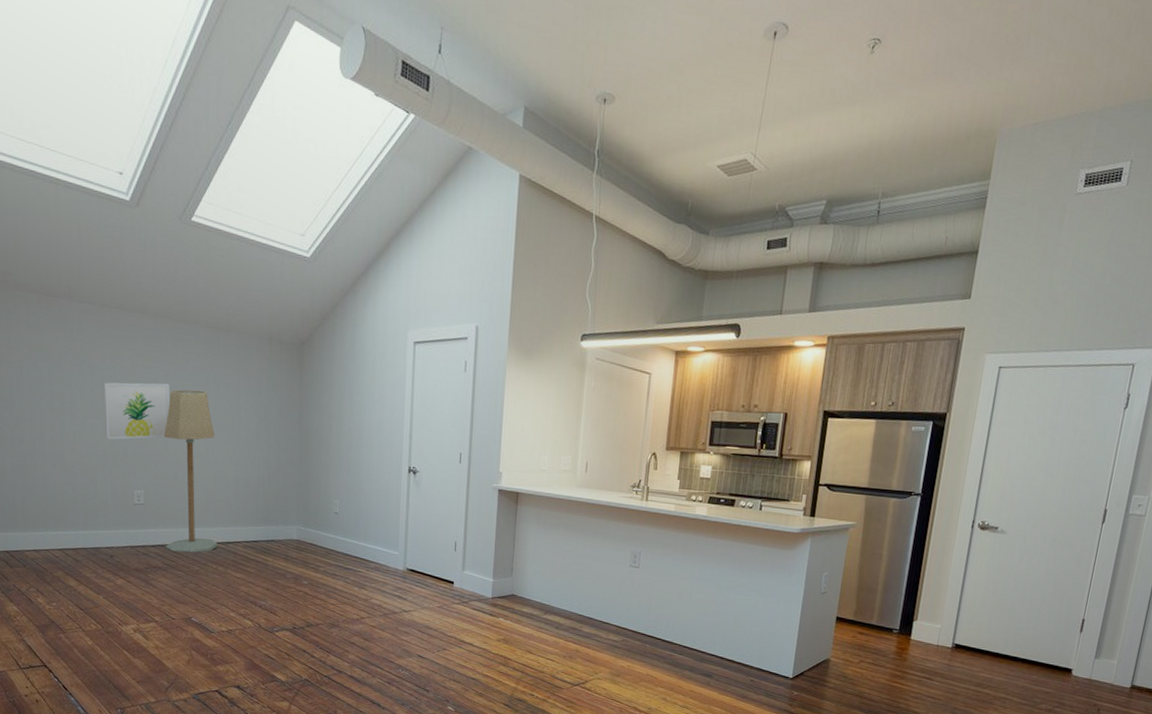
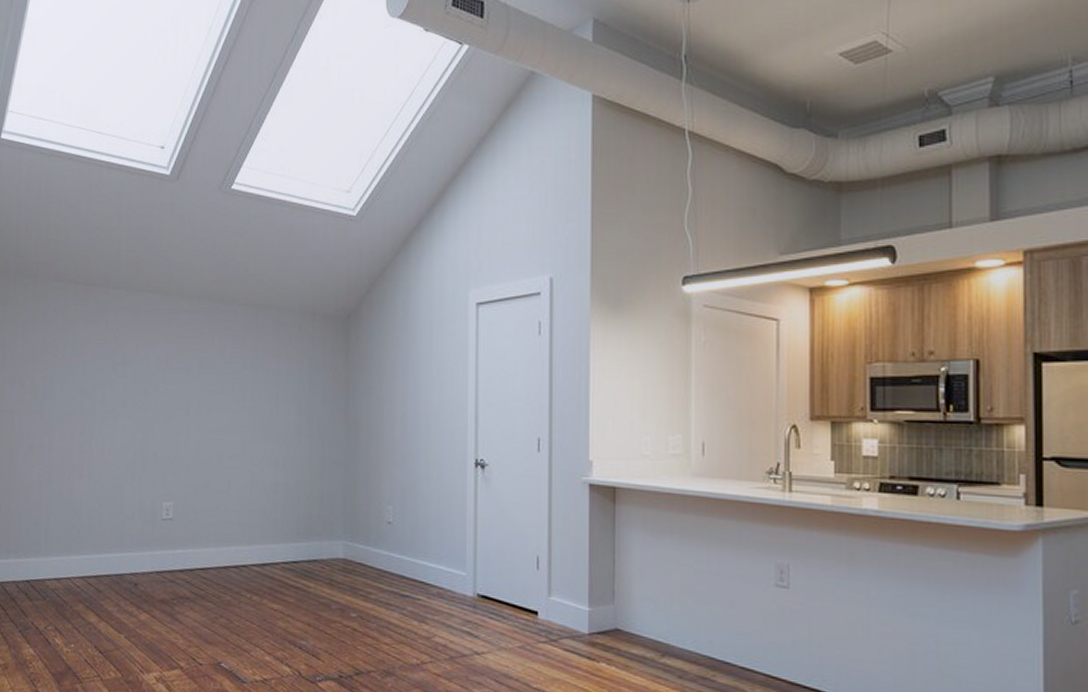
wall art: present [103,382,170,440] -> none [135,373,204,443]
floor lamp: present [163,389,218,553] -> none [194,378,252,578]

